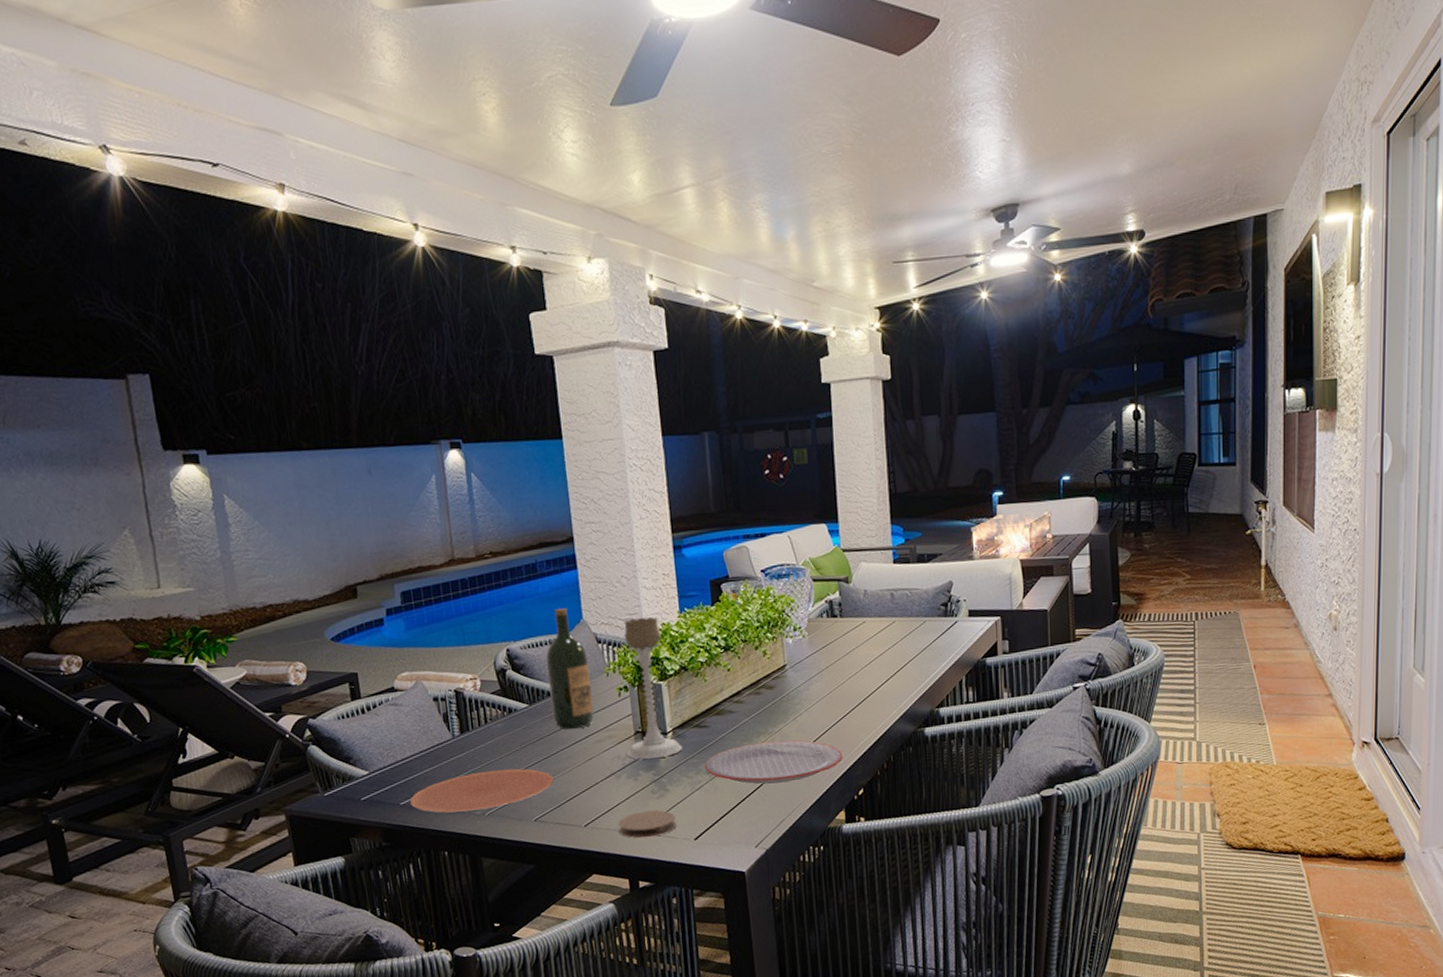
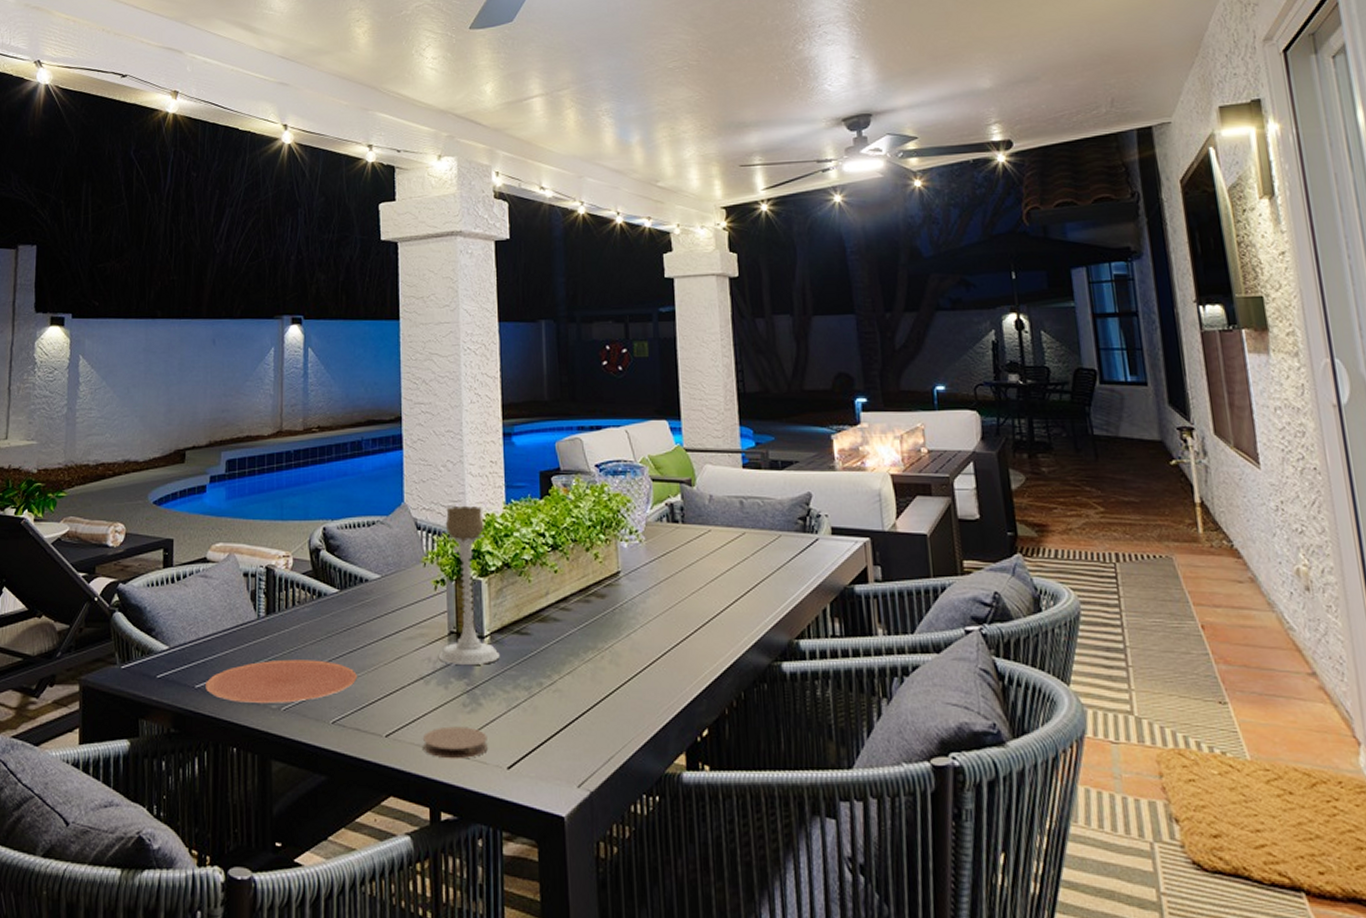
wine bottle: present [546,608,594,730] -> none [361,490,406,621]
plate: present [704,740,843,785] -> none [523,659,684,712]

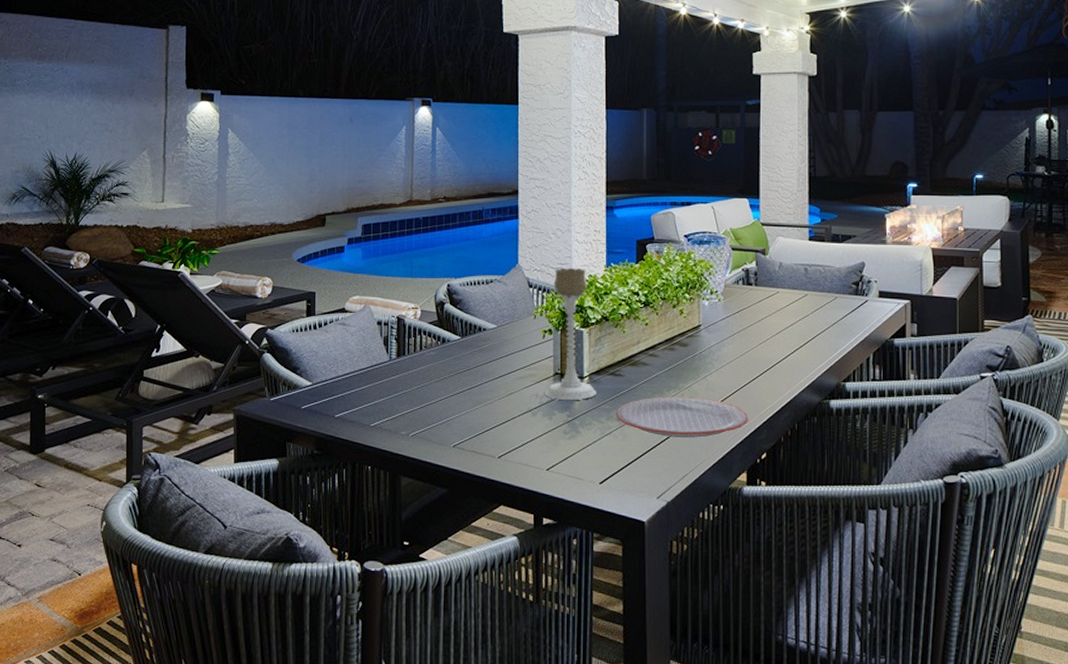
plate: present [206,659,357,703] -> none [344,394,475,430]
coaster: present [423,726,488,759] -> none [530,450,584,476]
plate: none [523,659,684,712] -> present [615,396,748,439]

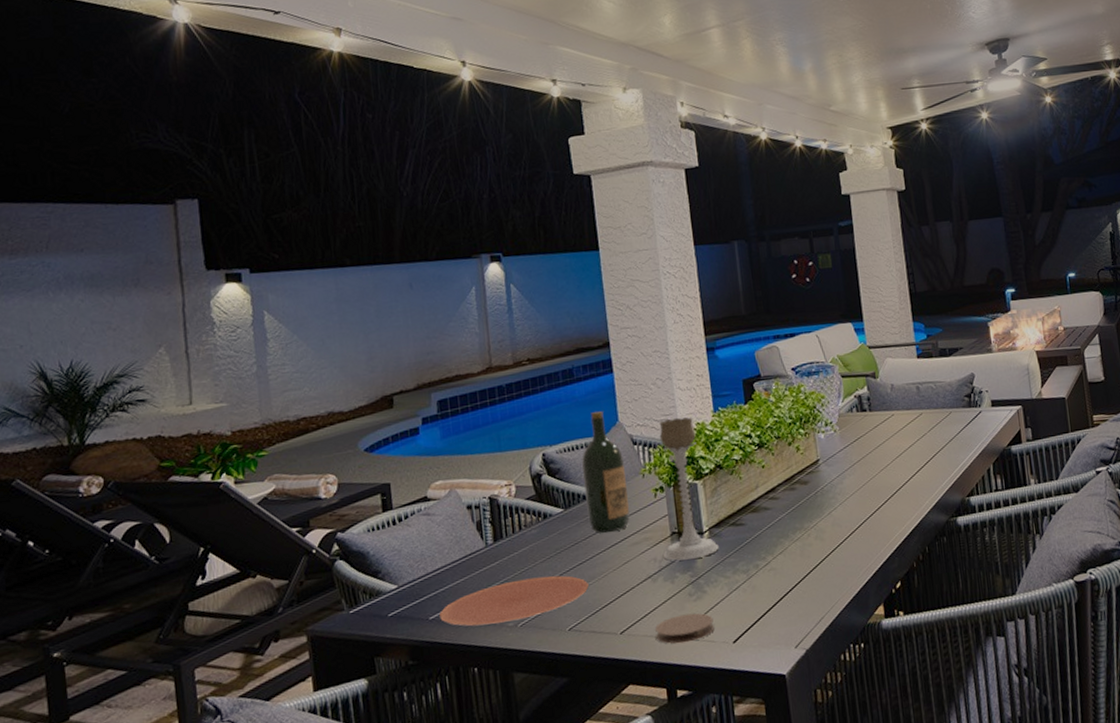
plate: none [344,394,475,430] -> present [439,575,589,626]
wine bottle: none [480,253,519,364] -> present [582,411,630,533]
coaster: none [530,450,584,476] -> present [655,613,714,644]
plate: present [615,396,748,439] -> none [741,534,879,582]

